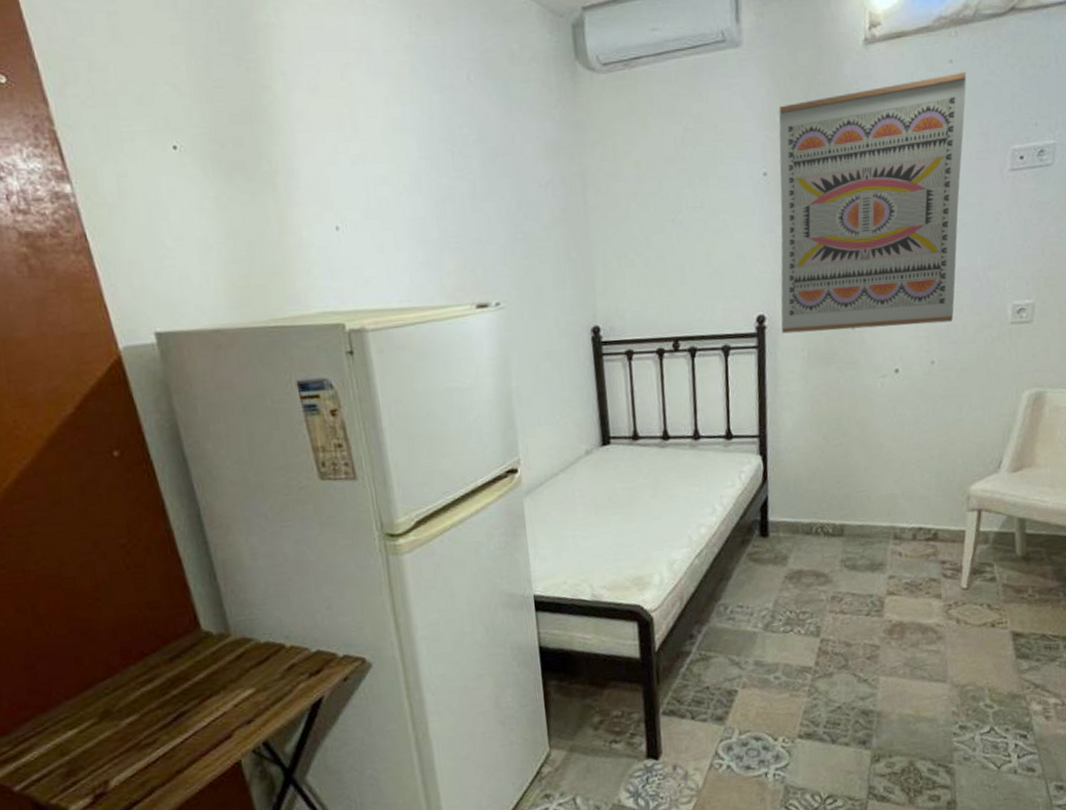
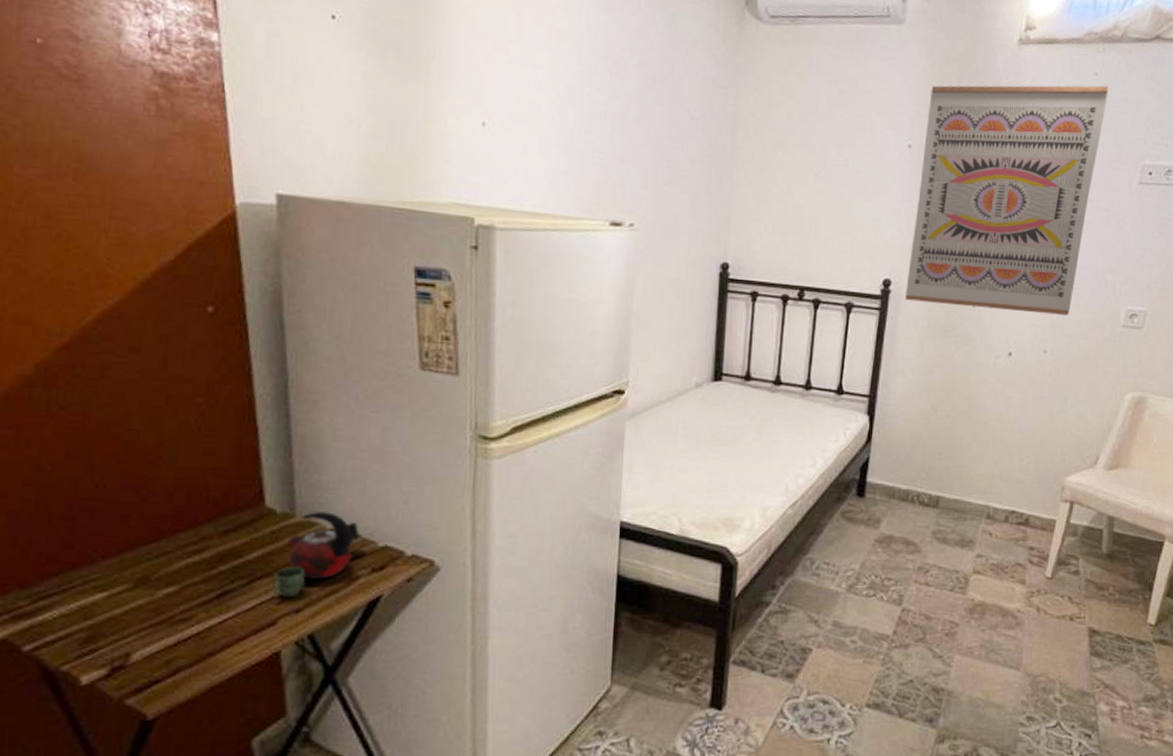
kettle: none [222,627,296,712] -> present [272,512,363,598]

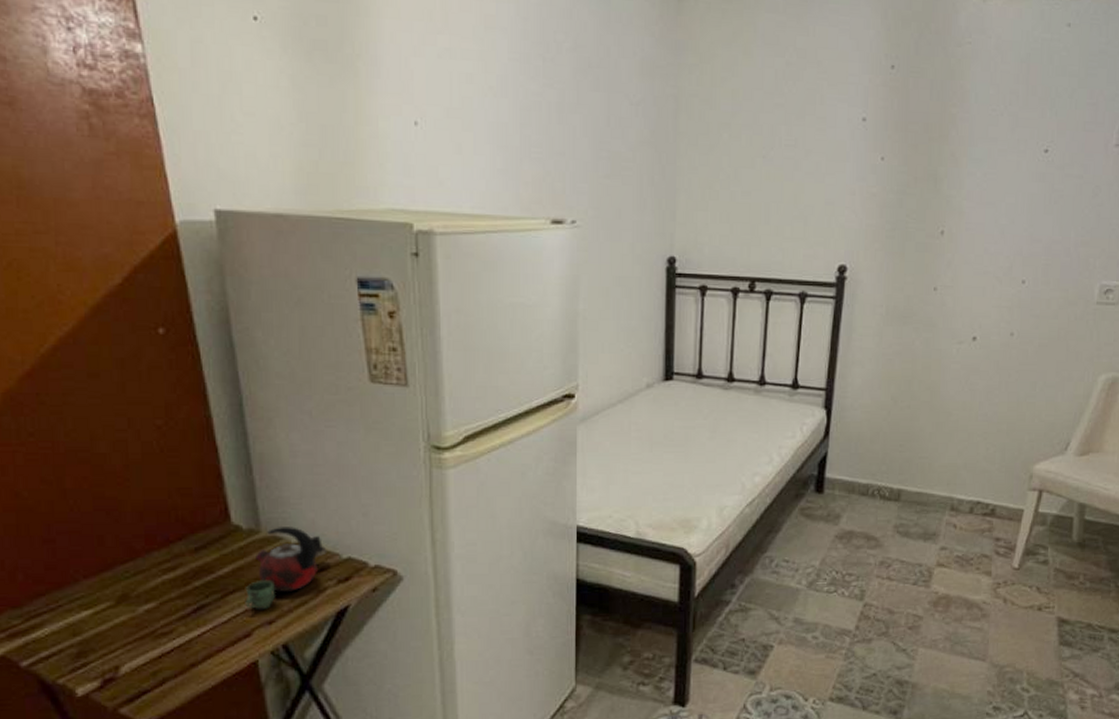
wall art: present [904,85,1109,316] -> none [861,37,1083,295]

